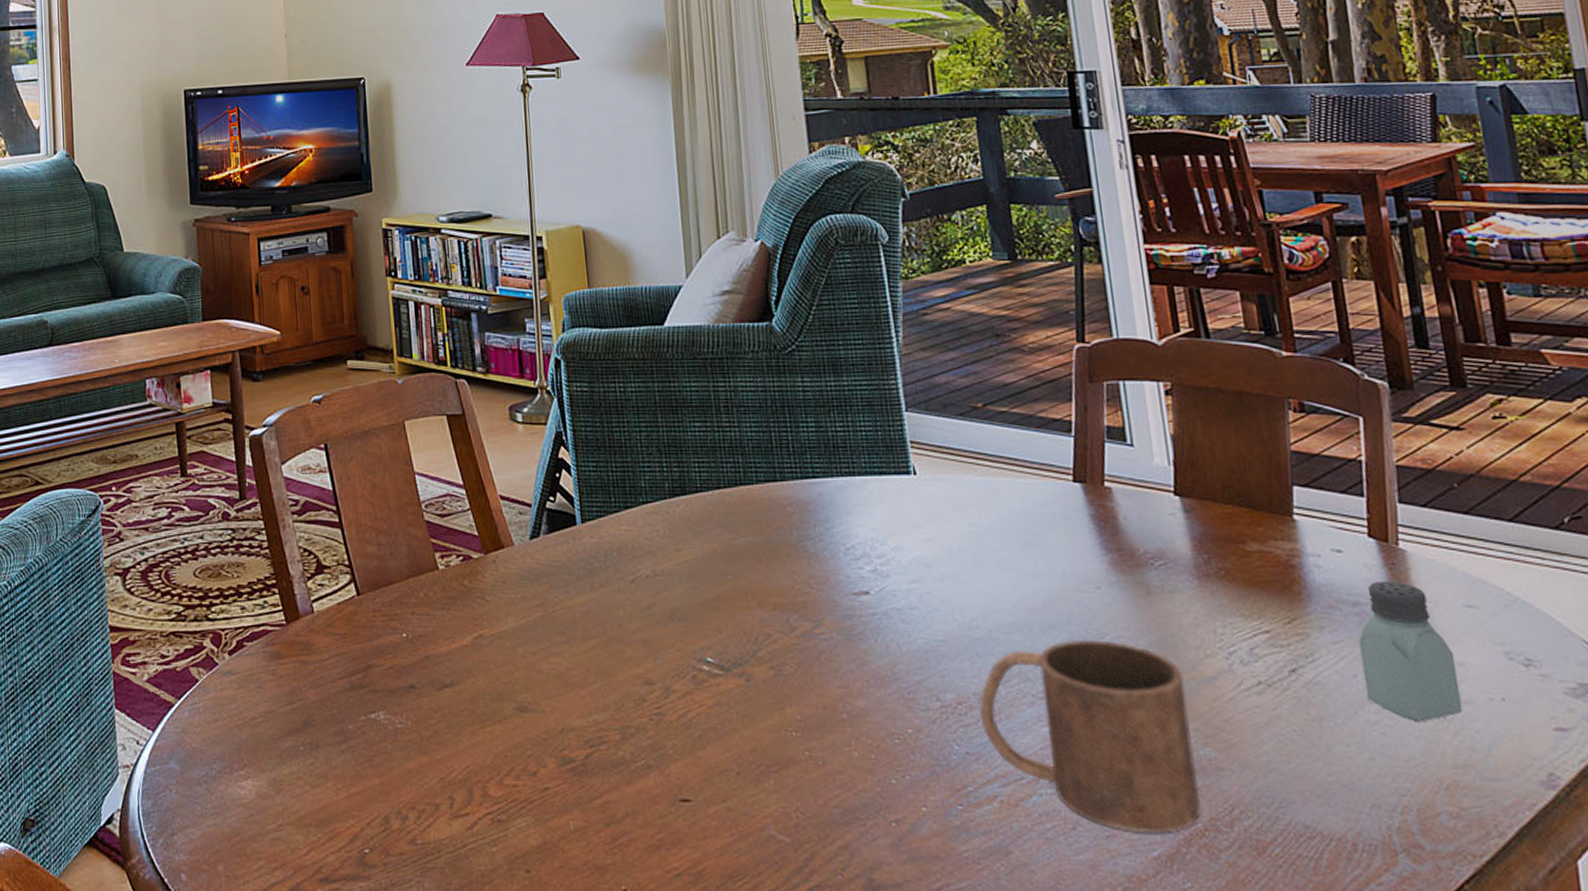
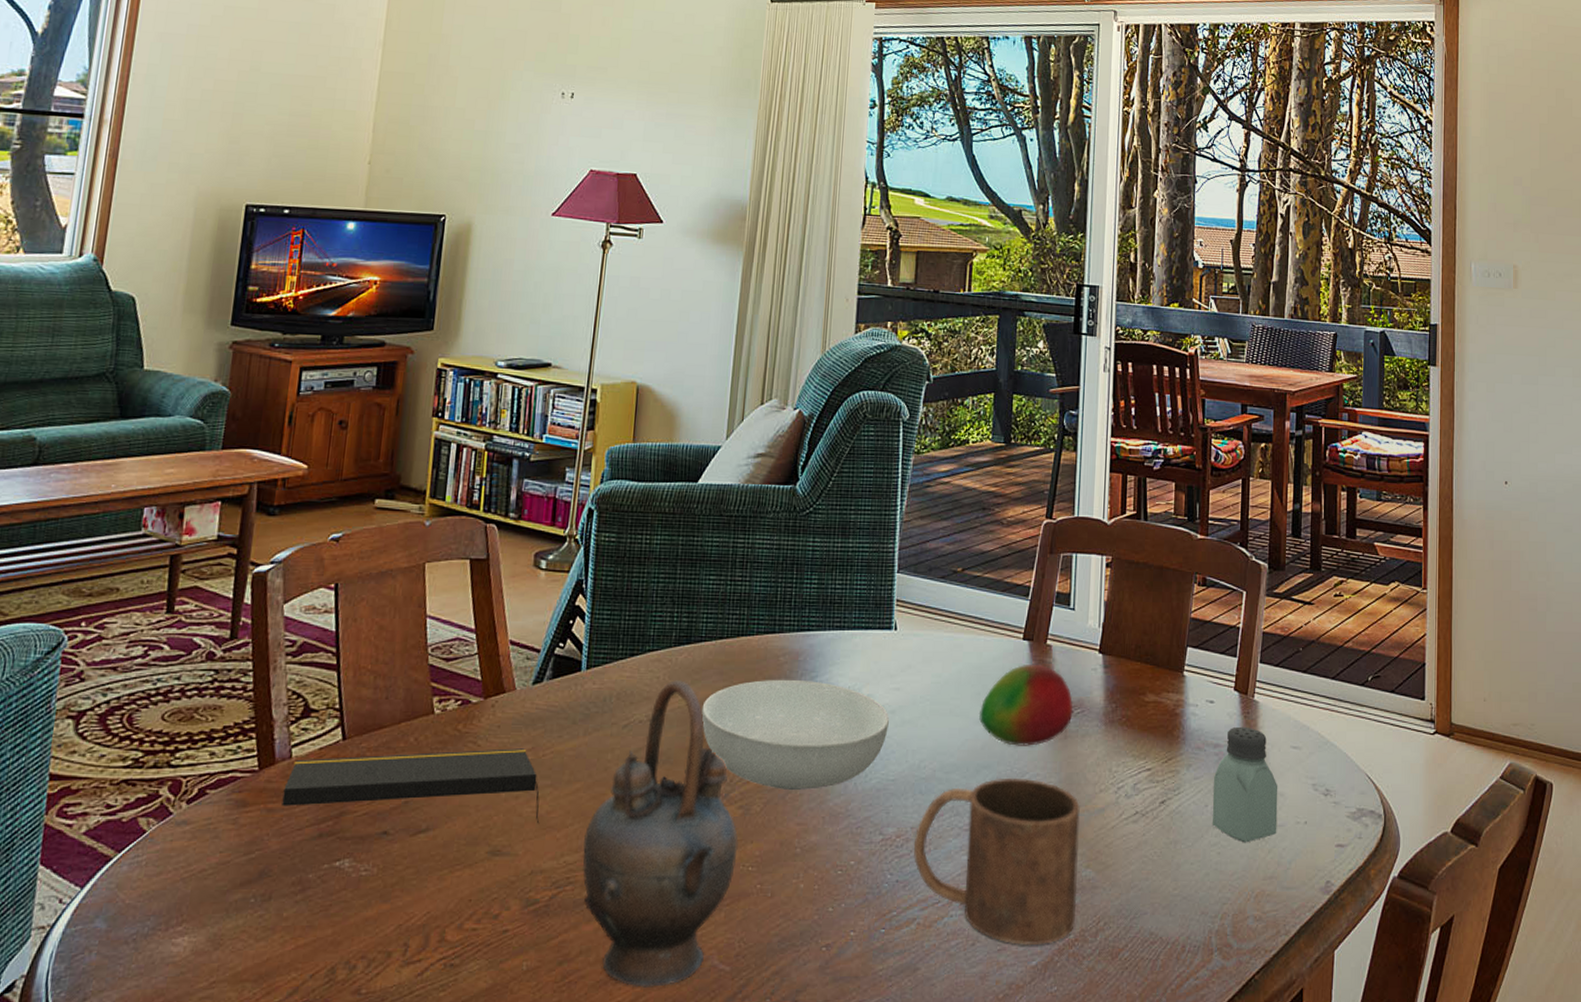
notepad: none [312,604,562,681] -> present [282,748,540,824]
teapot: none [609,533,778,855] -> present [583,680,738,988]
serving bowl: none [710,530,926,651] -> present [701,679,889,791]
fruit: none [1032,509,1154,604] -> present [978,664,1074,746]

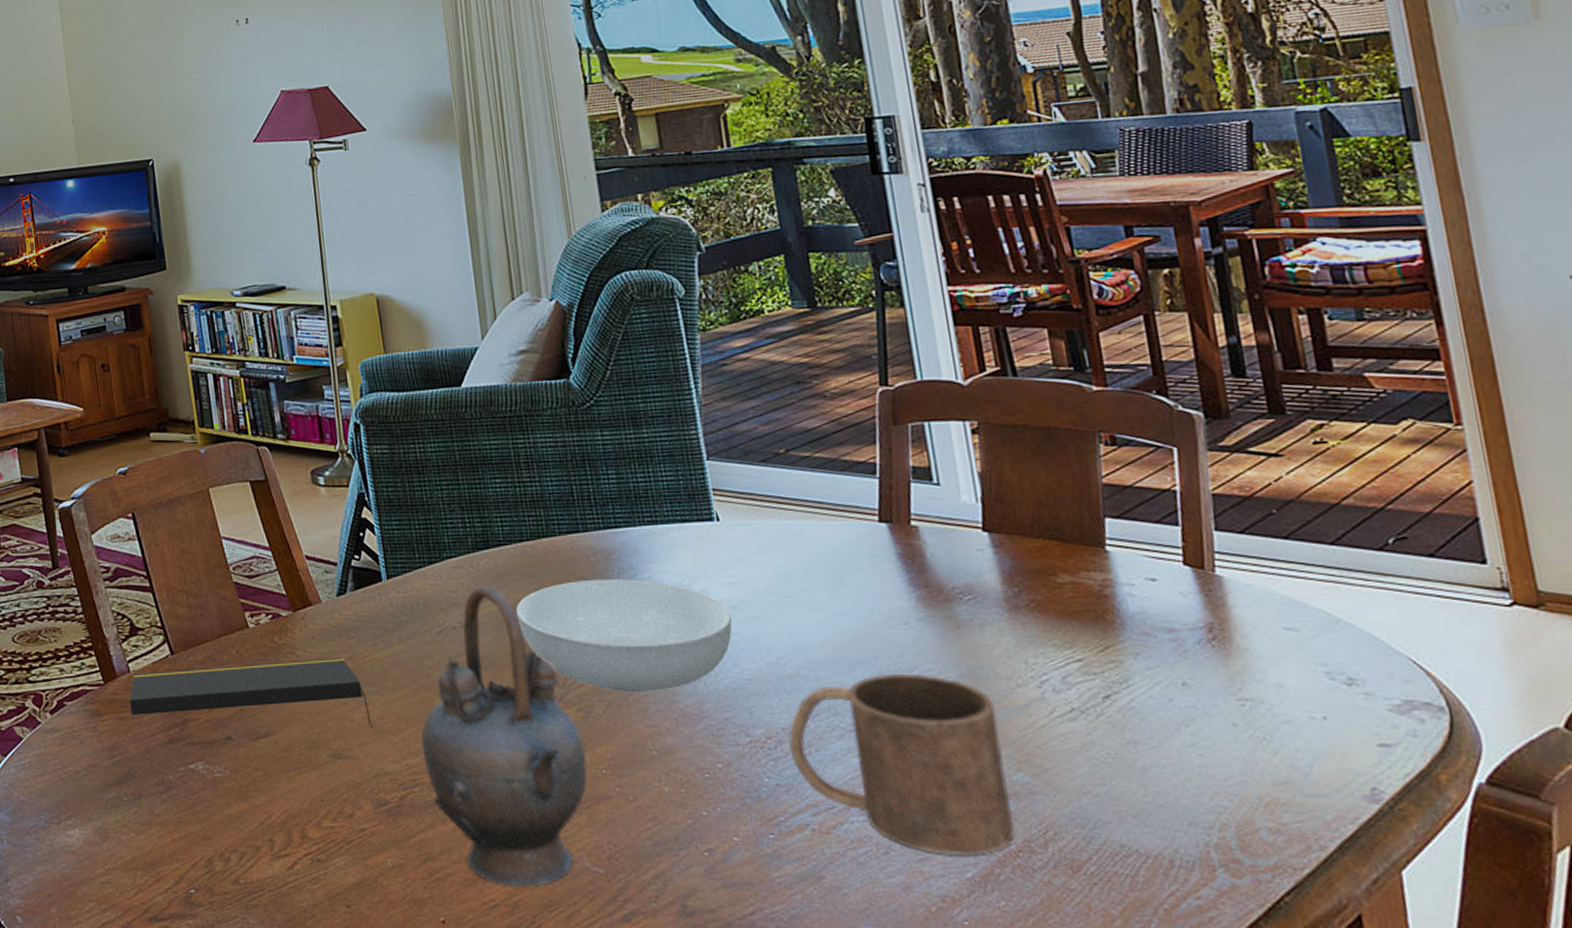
fruit: present [978,664,1074,746] -> none [839,547,963,639]
saltshaker: present [1212,726,1278,843] -> none [1173,606,1283,743]

